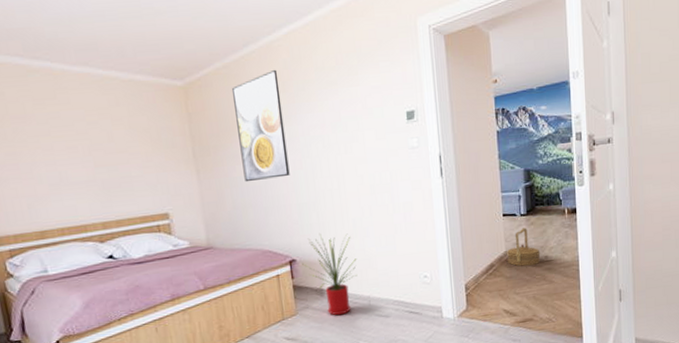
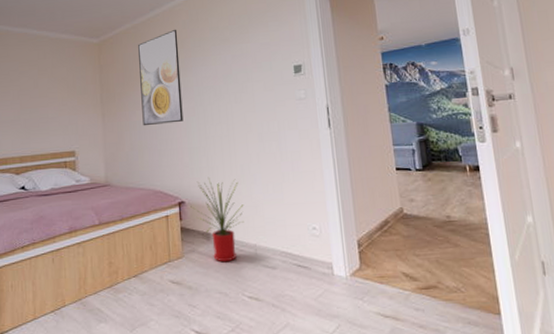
basket: present [506,227,541,266] -> none [402,183,441,225]

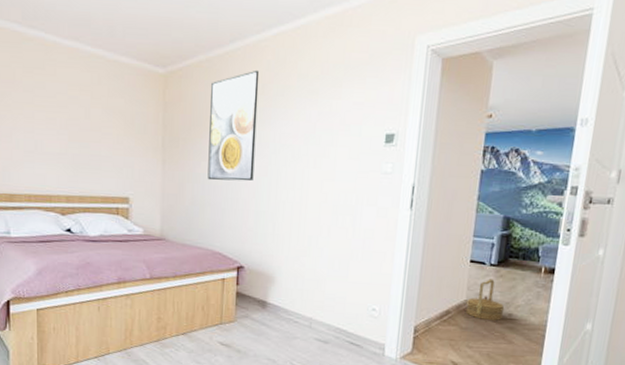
house plant: present [190,177,244,262] -> none [249,244,306,332]
basket: none [402,183,441,225] -> present [466,279,505,321]

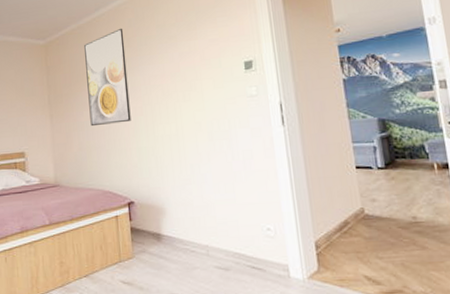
basket: present [466,279,505,321] -> none [362,182,407,226]

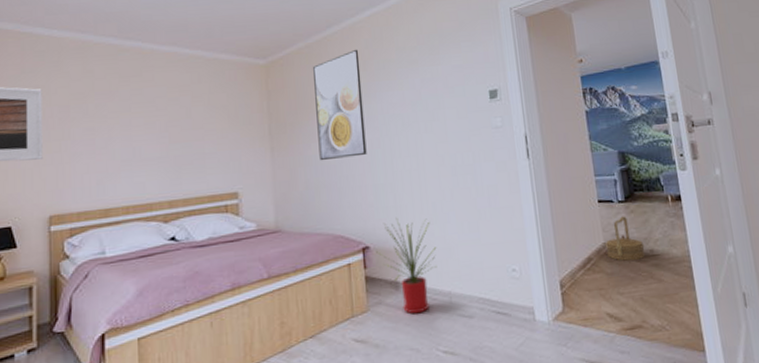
house plant: none [140,177,195,263] -> present [376,217,437,314]
basket: none [362,182,407,226] -> present [605,216,645,261]

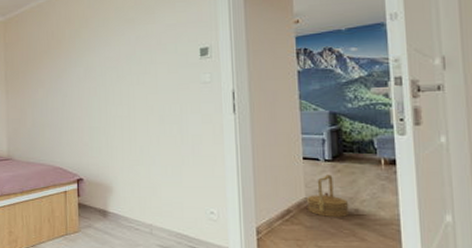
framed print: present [313,49,367,161] -> none [43,8,85,104]
house plant: present [376,217,437,314] -> none [89,156,142,239]

